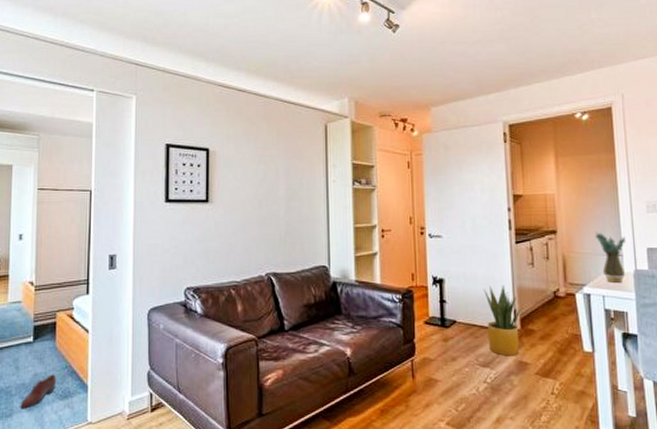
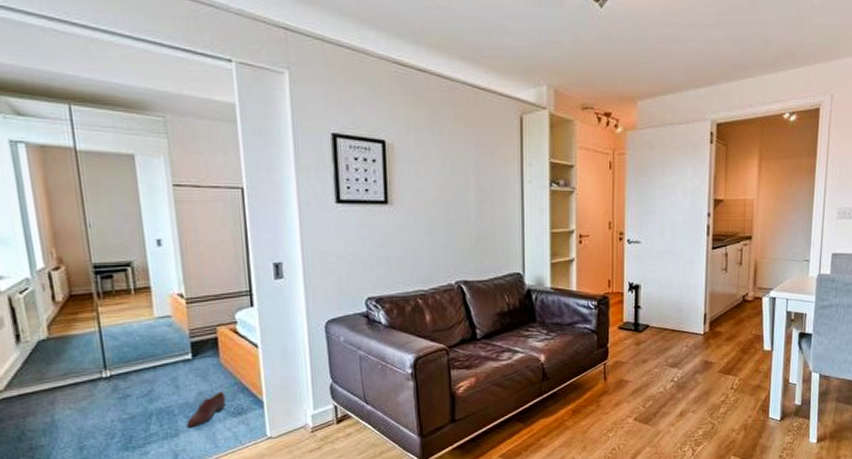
planter: present [484,285,523,356] -> none [678,290,713,357]
vase: present [595,232,626,283] -> none [786,238,815,287]

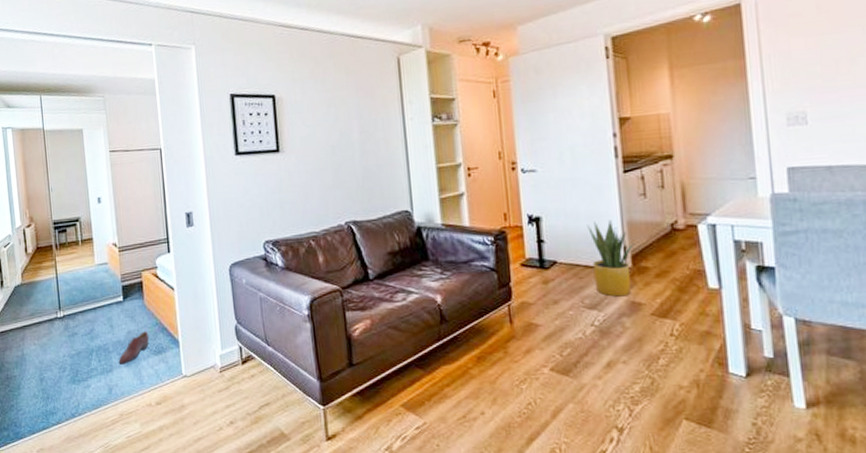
planter: none [678,290,713,357] -> present [588,220,635,297]

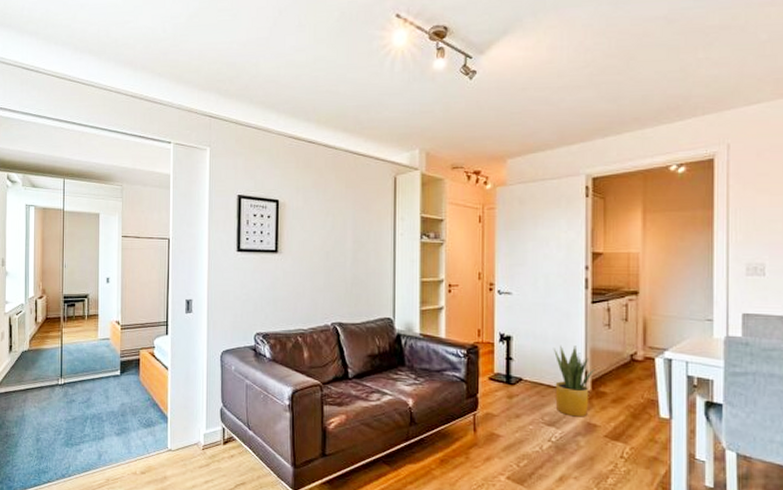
shoe: present [118,331,150,365] -> none [110,405,141,434]

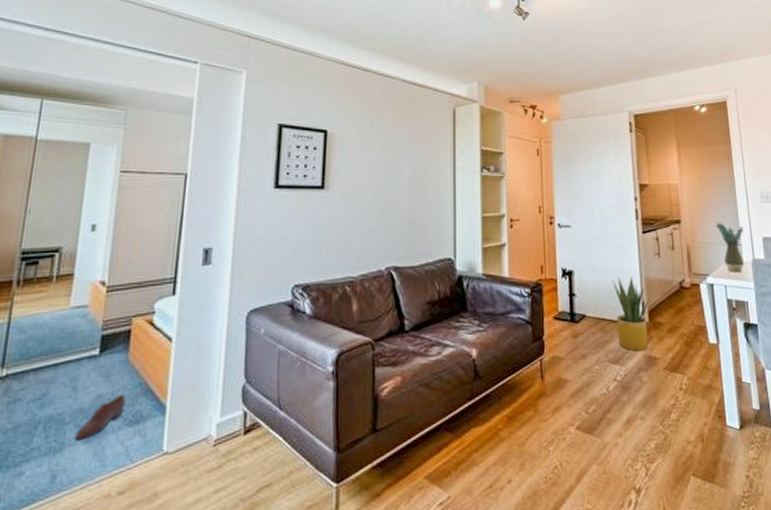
shoe: none [110,405,141,434] -> present [74,394,127,441]
vase: none [682,294,719,349] -> present [715,222,744,272]

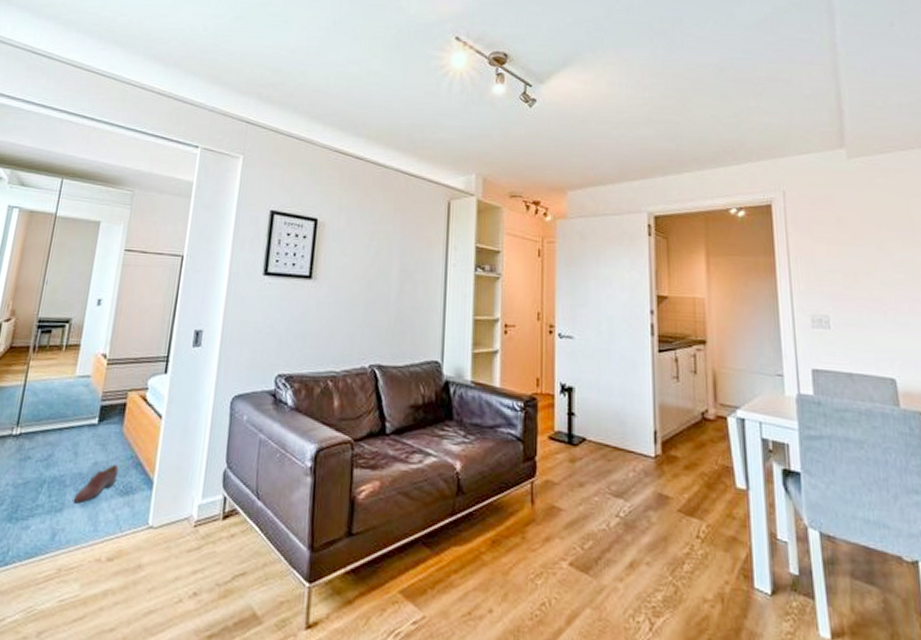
planter: present [613,276,651,351] -> none [620,399,665,487]
vase: present [715,222,744,272] -> none [750,346,788,408]

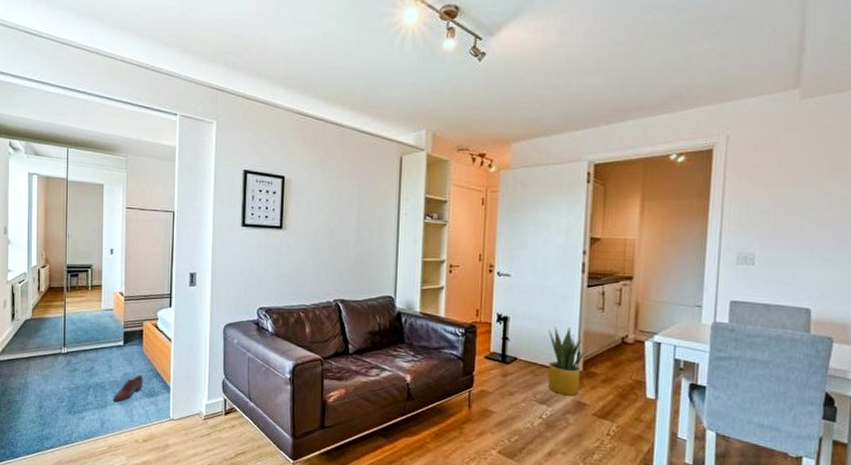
planter: none [620,399,665,487] -> present [547,327,588,396]

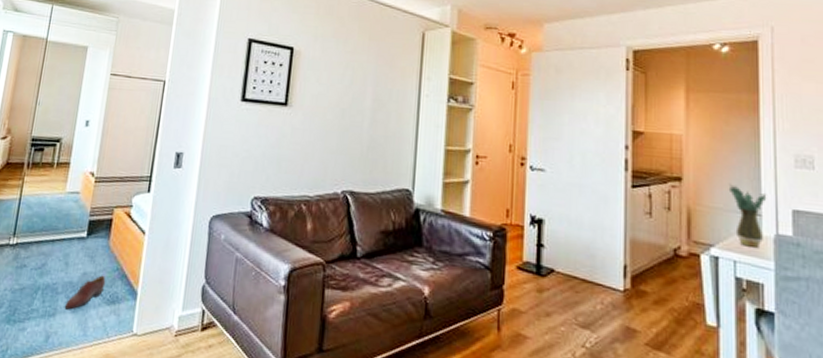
planter: present [547,327,588,396] -> none [590,233,636,320]
vase: none [674,281,709,334] -> present [728,184,767,248]

